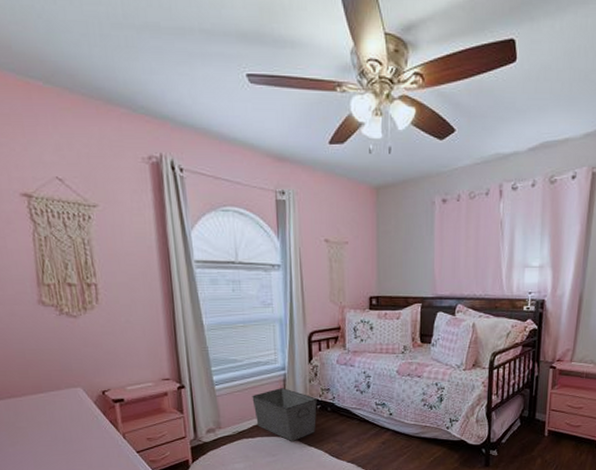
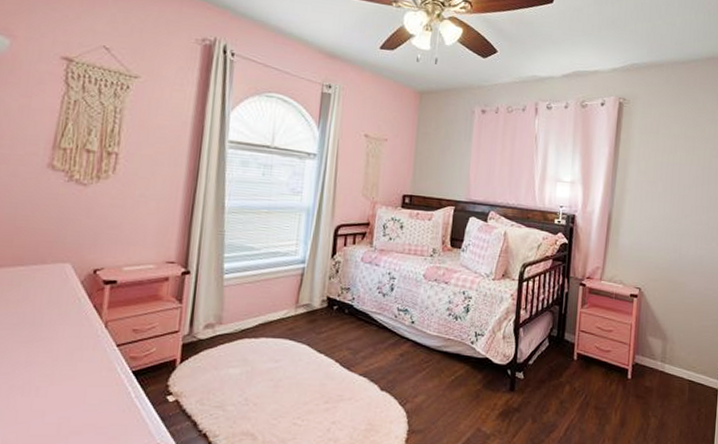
storage bin: present [252,388,317,441] -> none [263,283,335,345]

